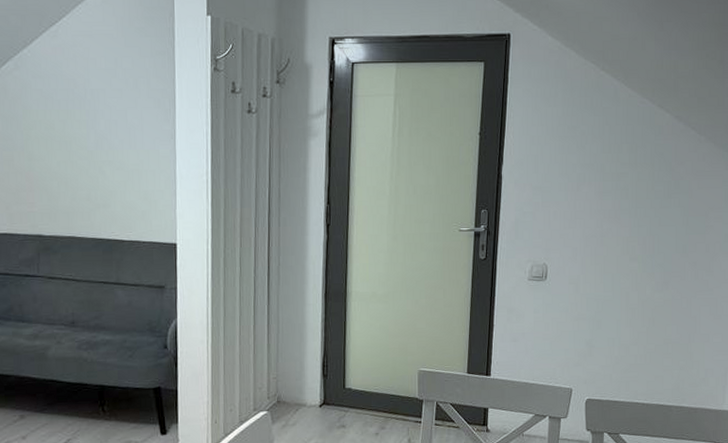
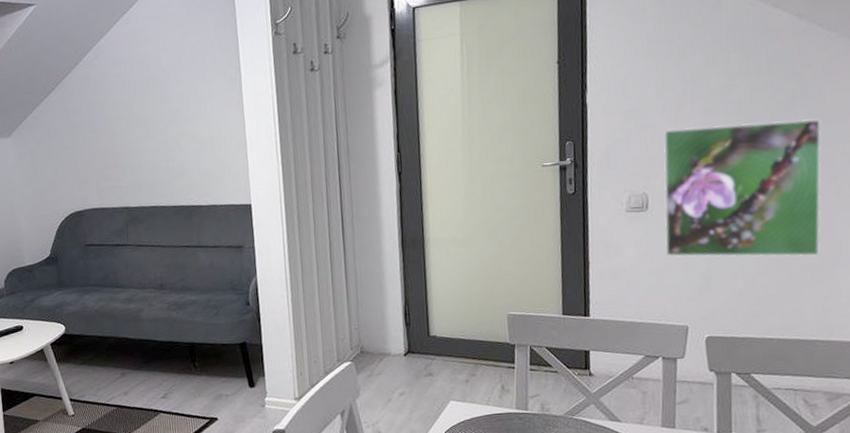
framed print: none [558,207,689,332] -> present [663,118,822,257]

